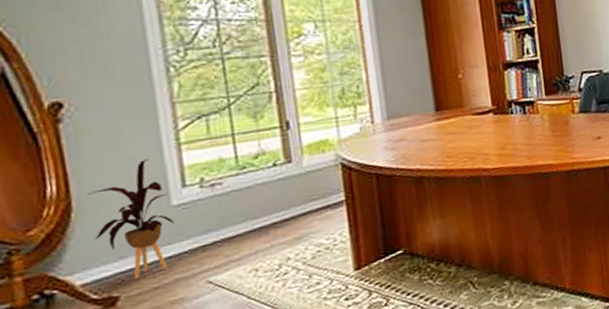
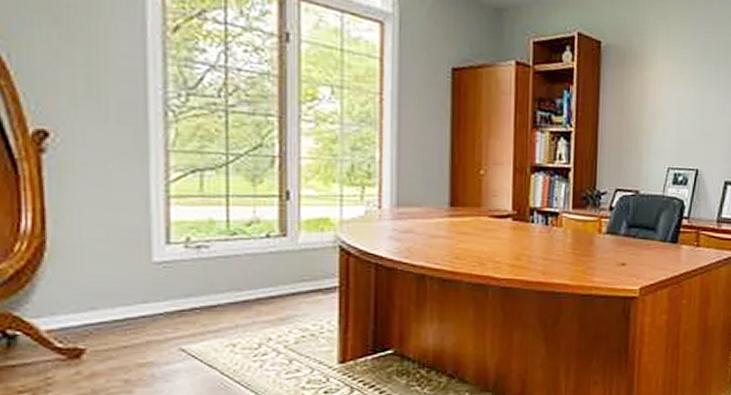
house plant: present [87,159,175,279] -> none [64,207,154,333]

